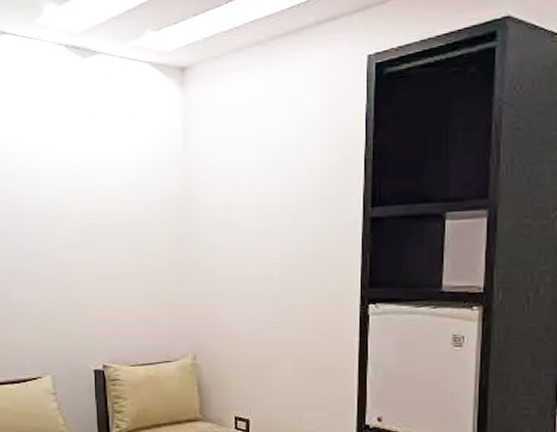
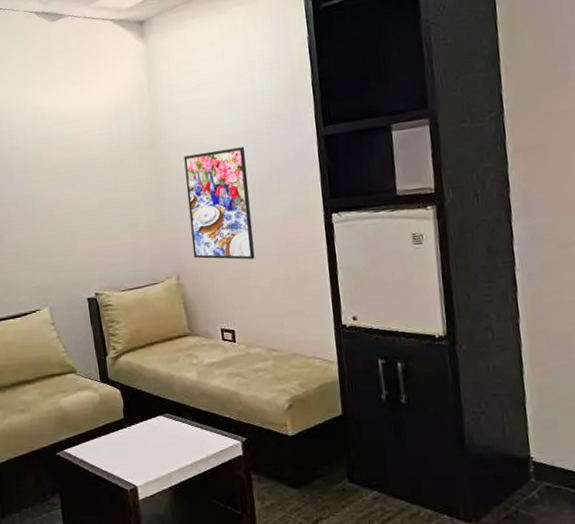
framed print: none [213,221,283,345] -> present [184,147,255,260]

